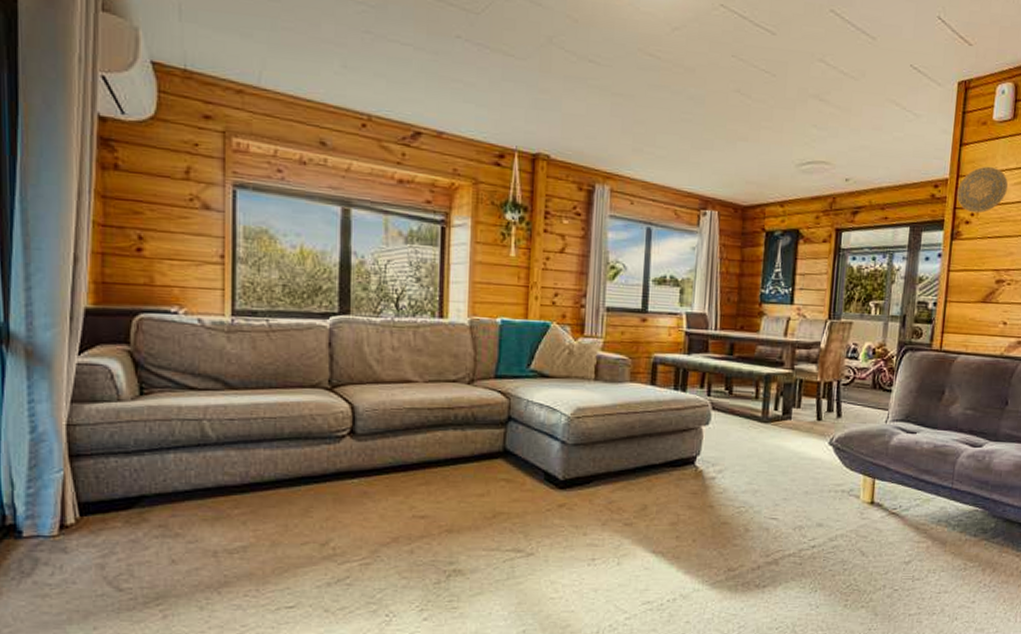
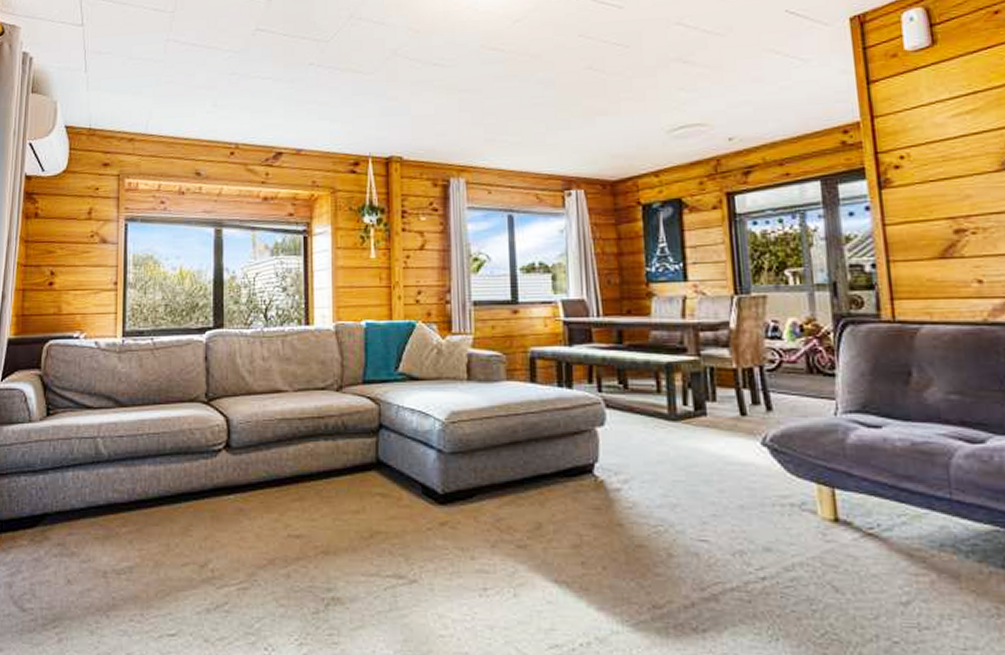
decorative plate: present [956,166,1008,214] -> none [874,100,944,156]

